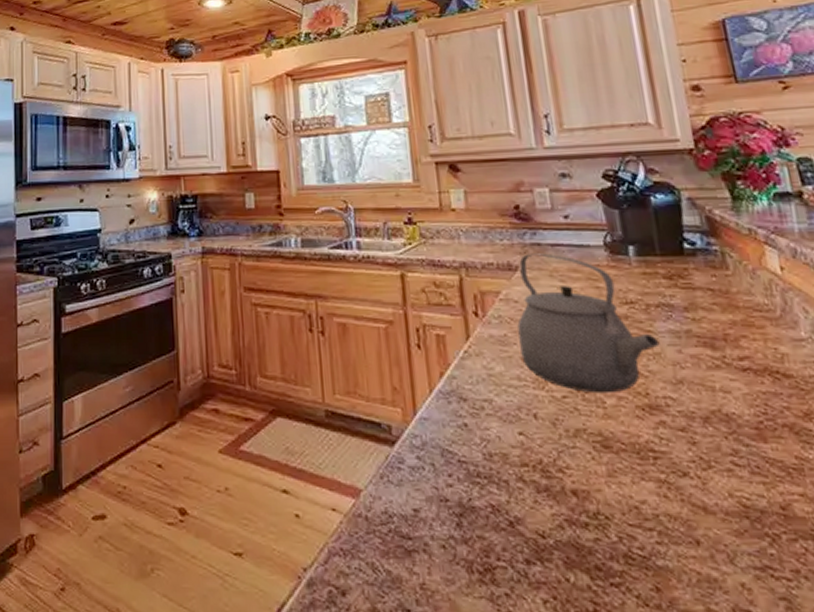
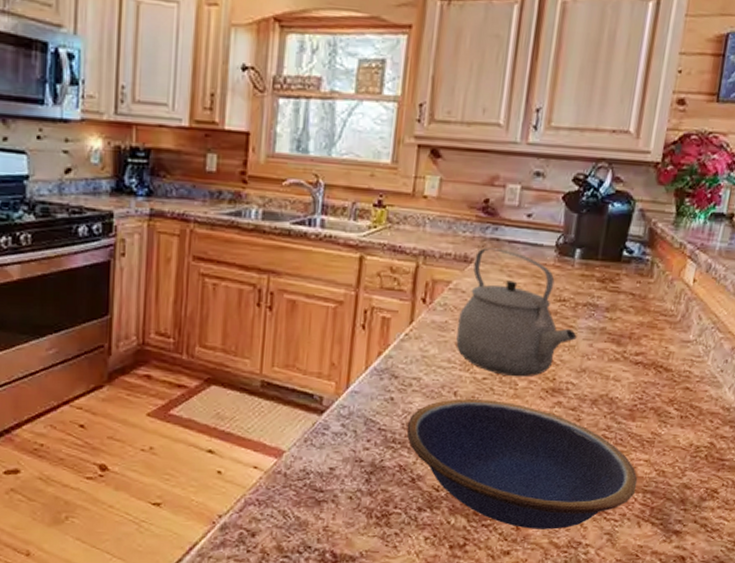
bowl: none [489,422,802,592] -> present [406,399,638,530]

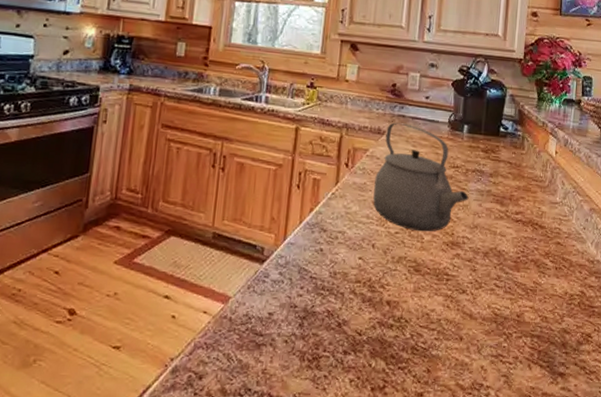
bowl: present [406,399,638,530] -> none [333,250,526,372]

